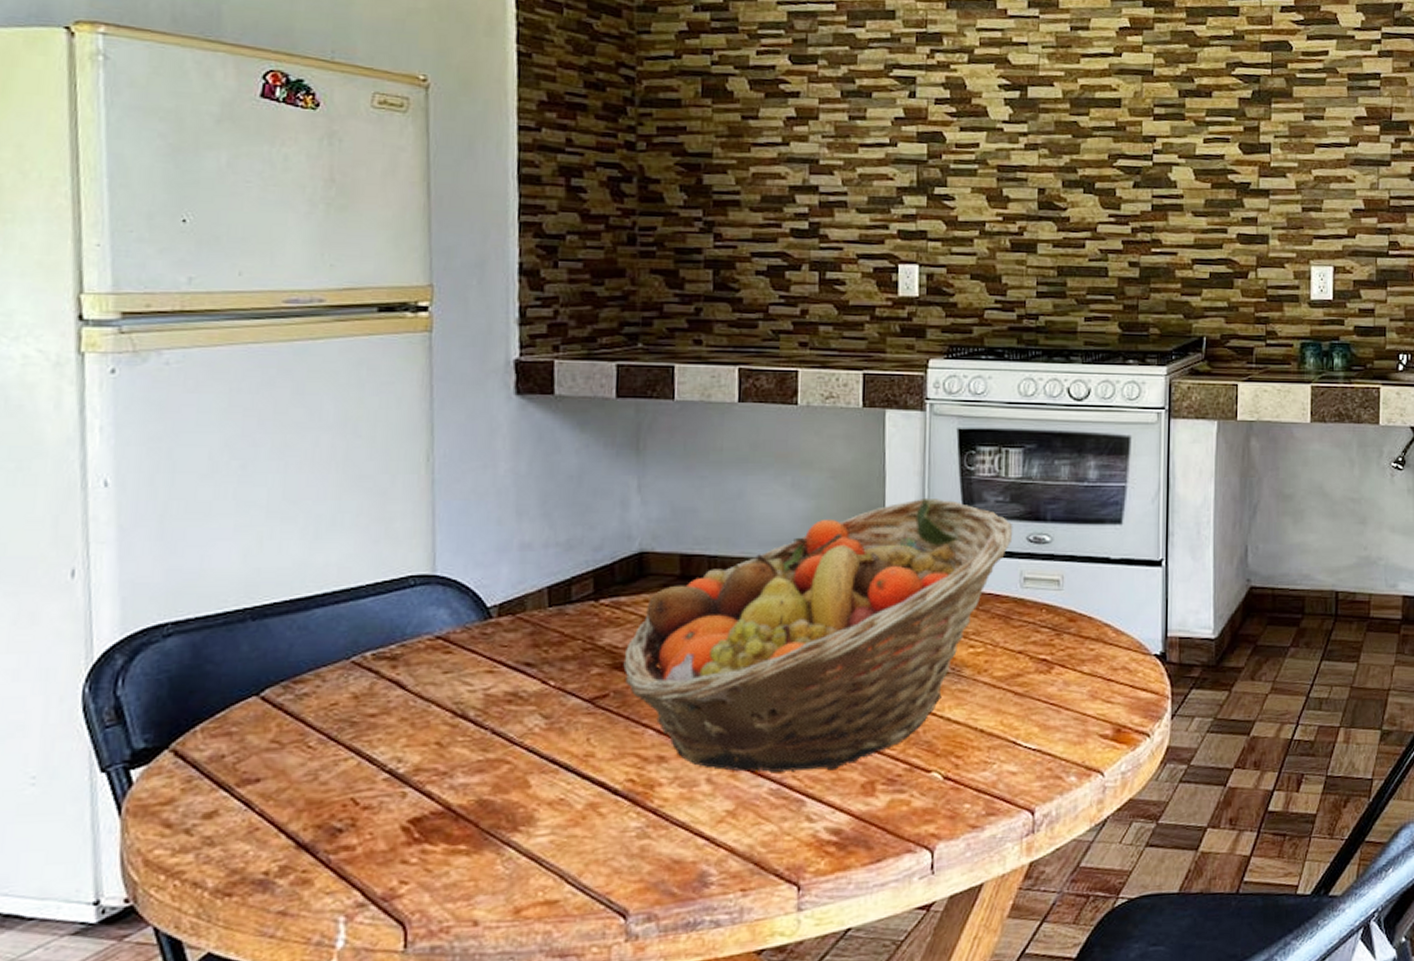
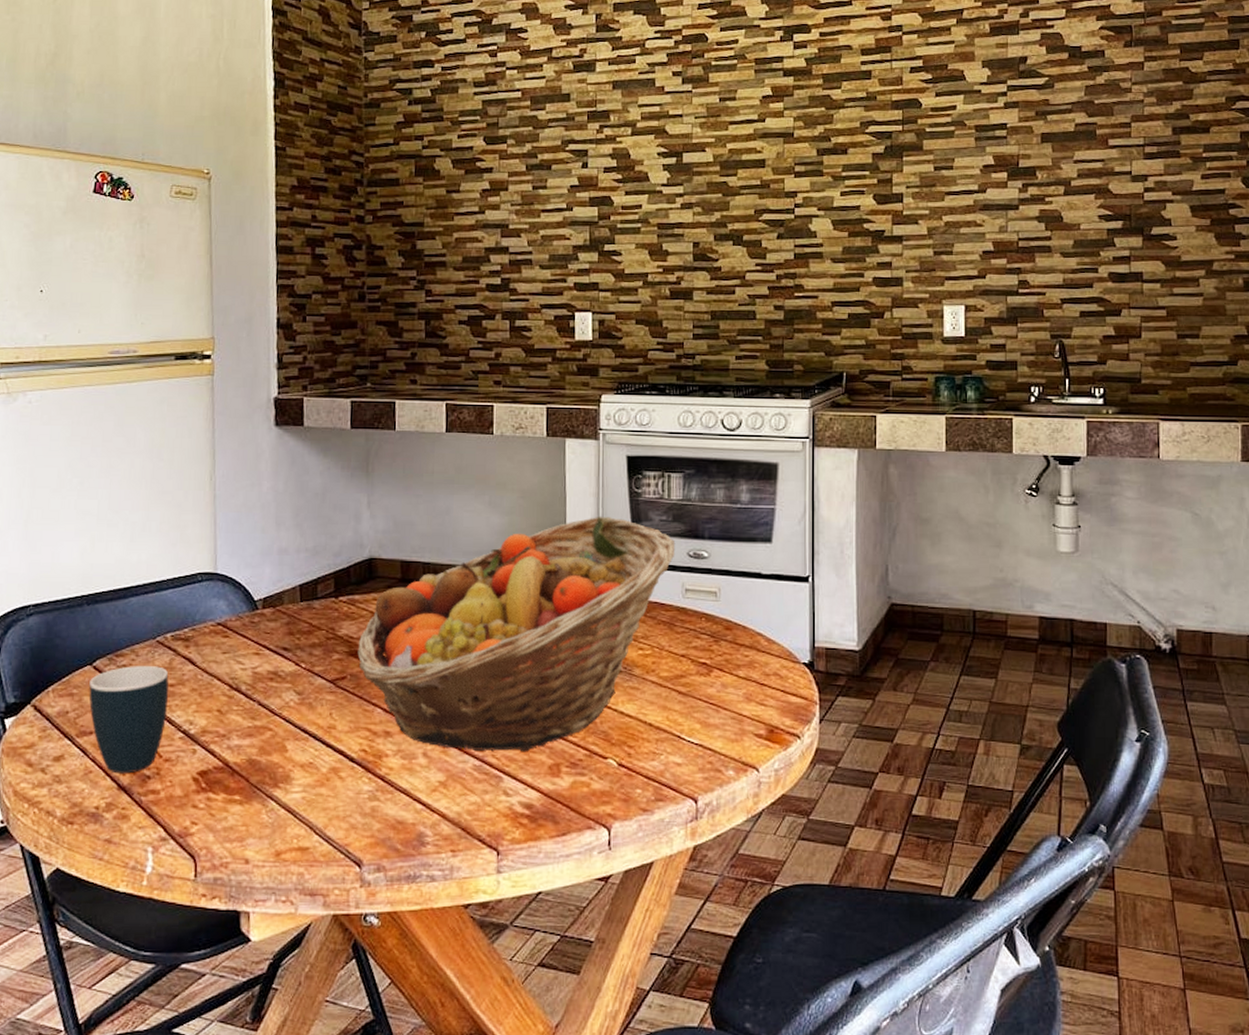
mug: none [254,693,369,829] -> present [89,666,169,774]

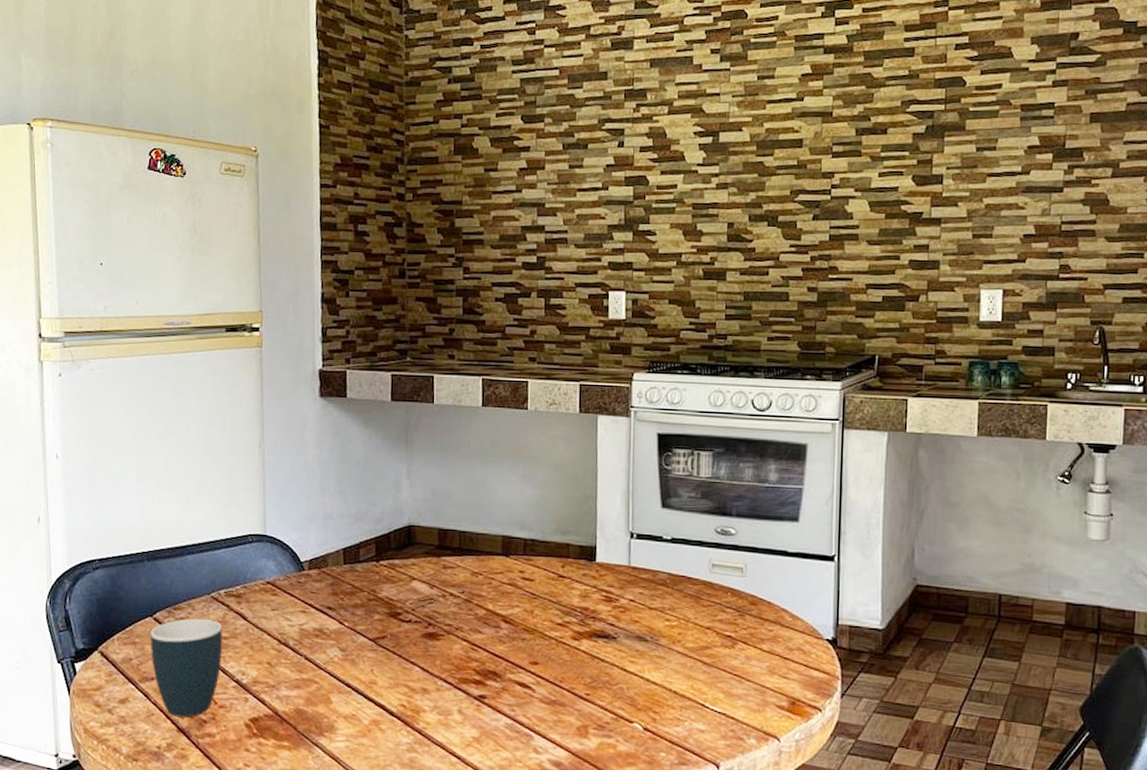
fruit basket: present [357,516,676,752] -> none [397,491,704,714]

